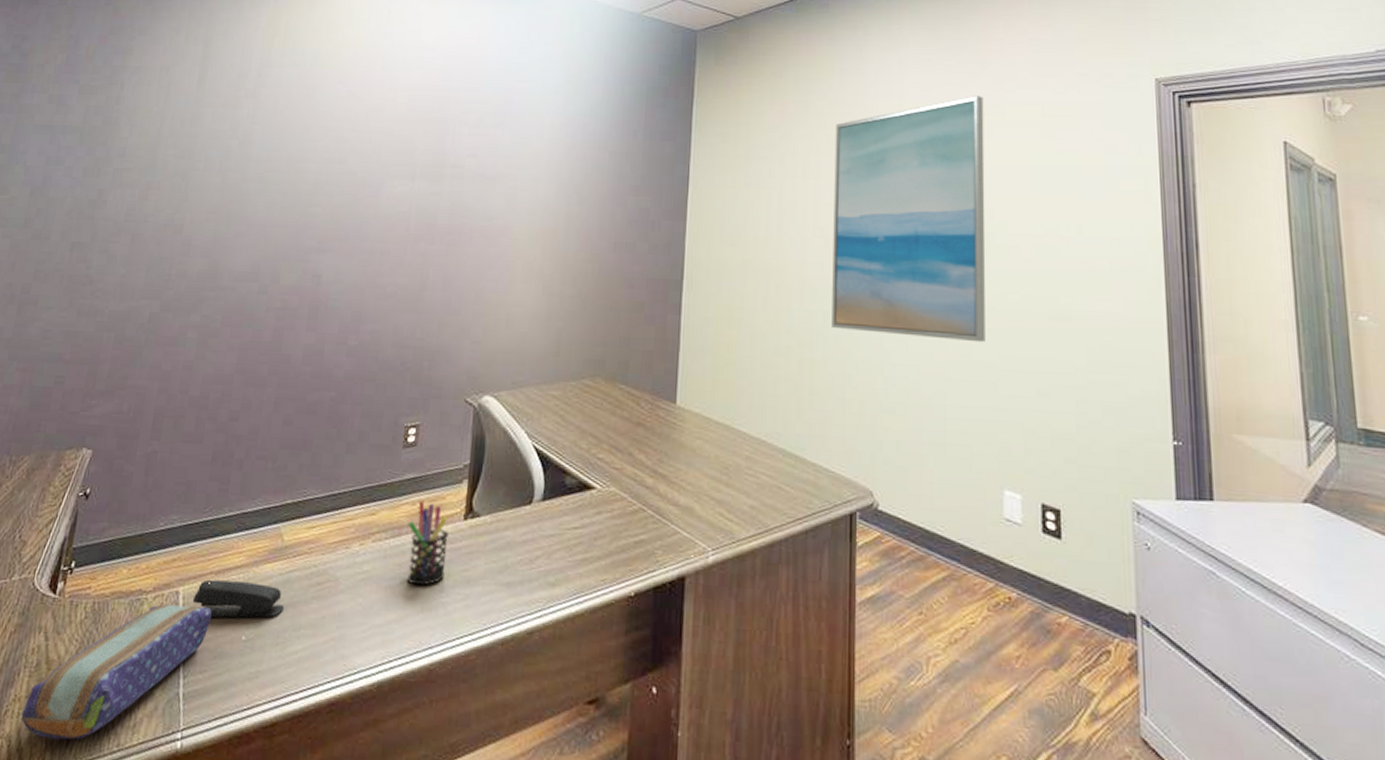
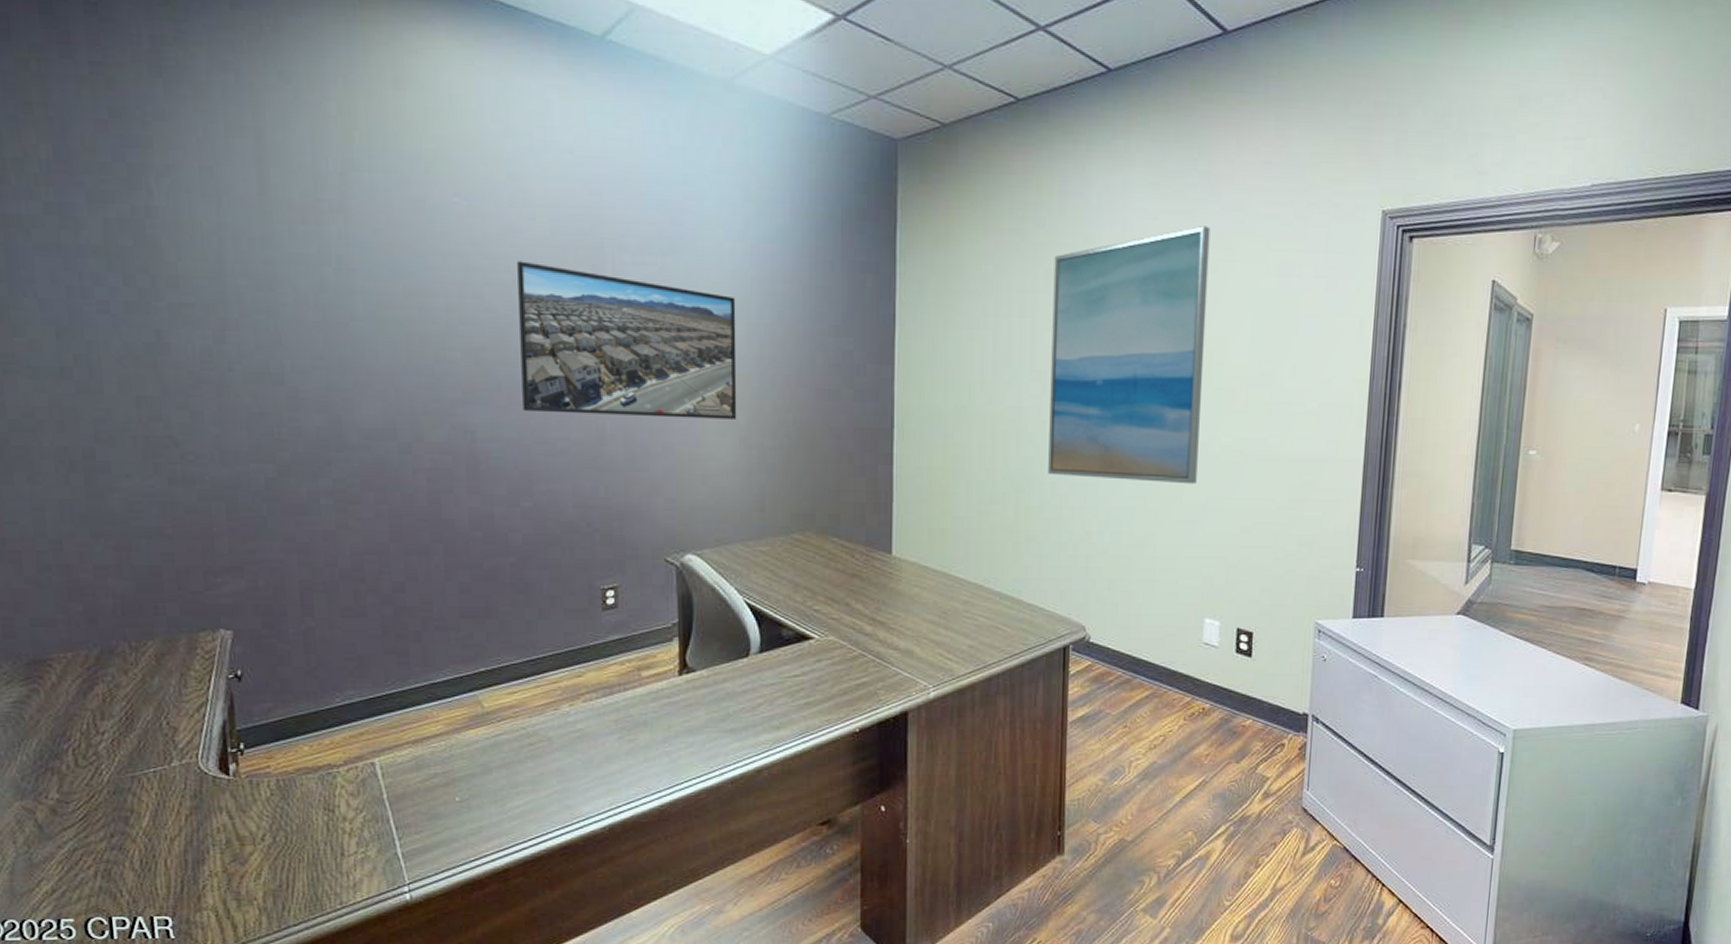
pencil case: present [21,604,212,740] -> none [222,774,417,905]
stapler: present [192,579,285,619] -> none [392,749,498,784]
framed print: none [363,133,551,269] -> present [517,261,737,419]
pen holder: present [407,500,449,586] -> none [620,660,665,739]

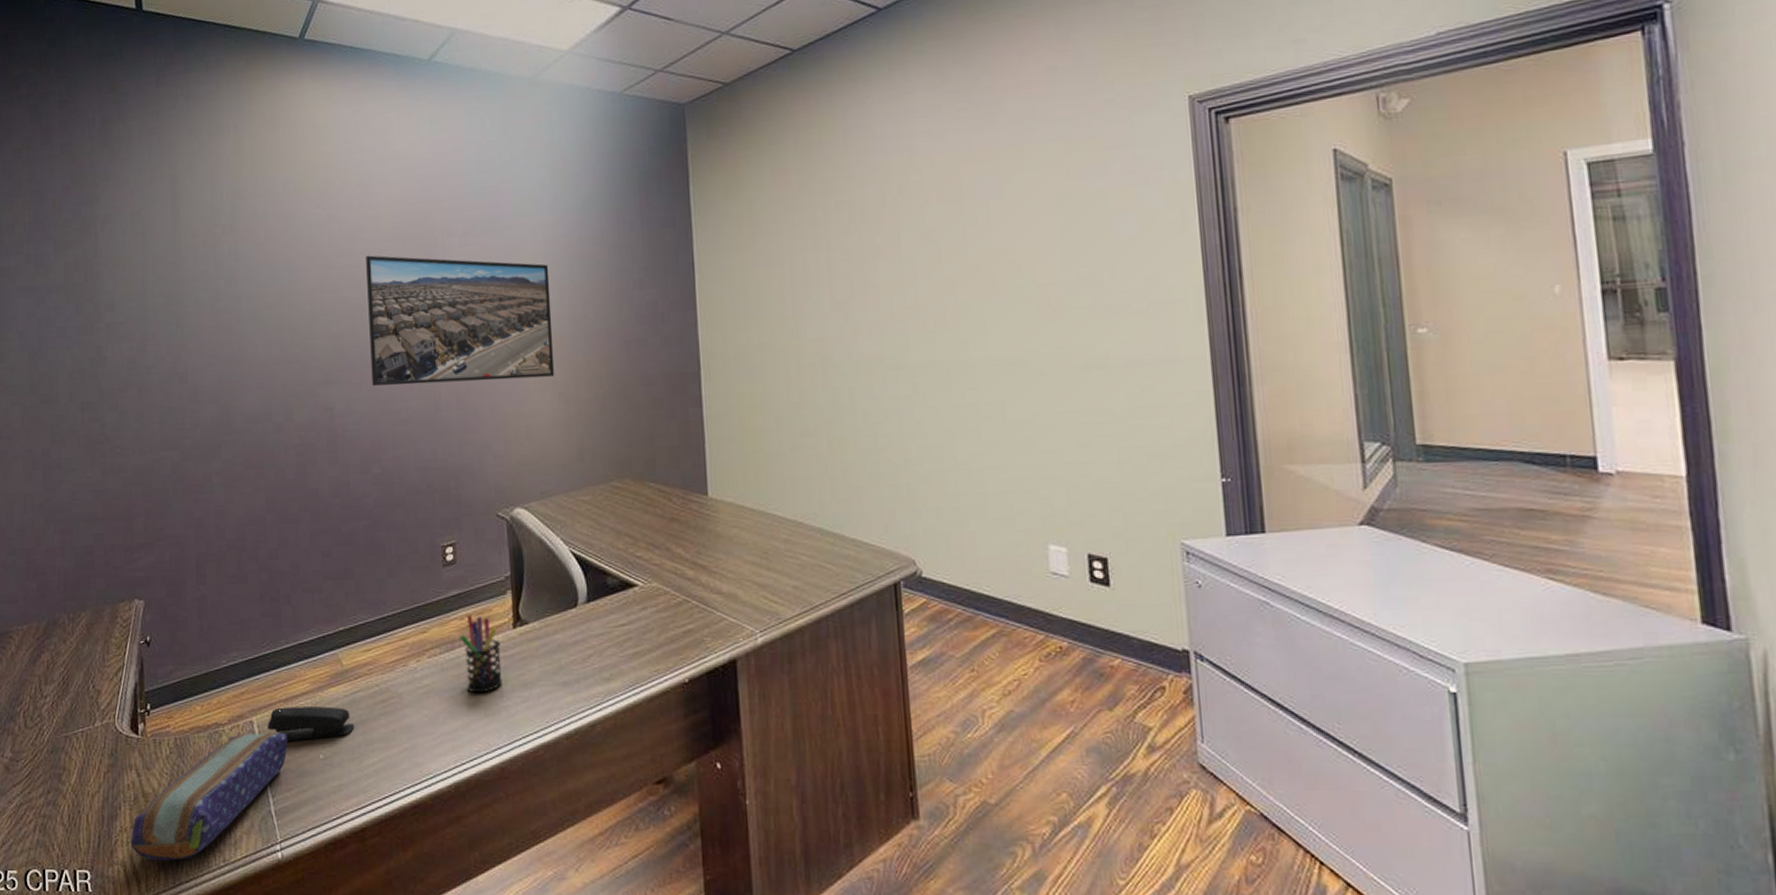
pencil case: none [222,774,417,905] -> present [130,732,288,861]
stapler: none [392,749,498,784] -> present [267,706,355,742]
pen holder: none [620,660,665,739] -> present [460,614,502,694]
wall art: present [1048,226,1210,485] -> none [843,138,1020,403]

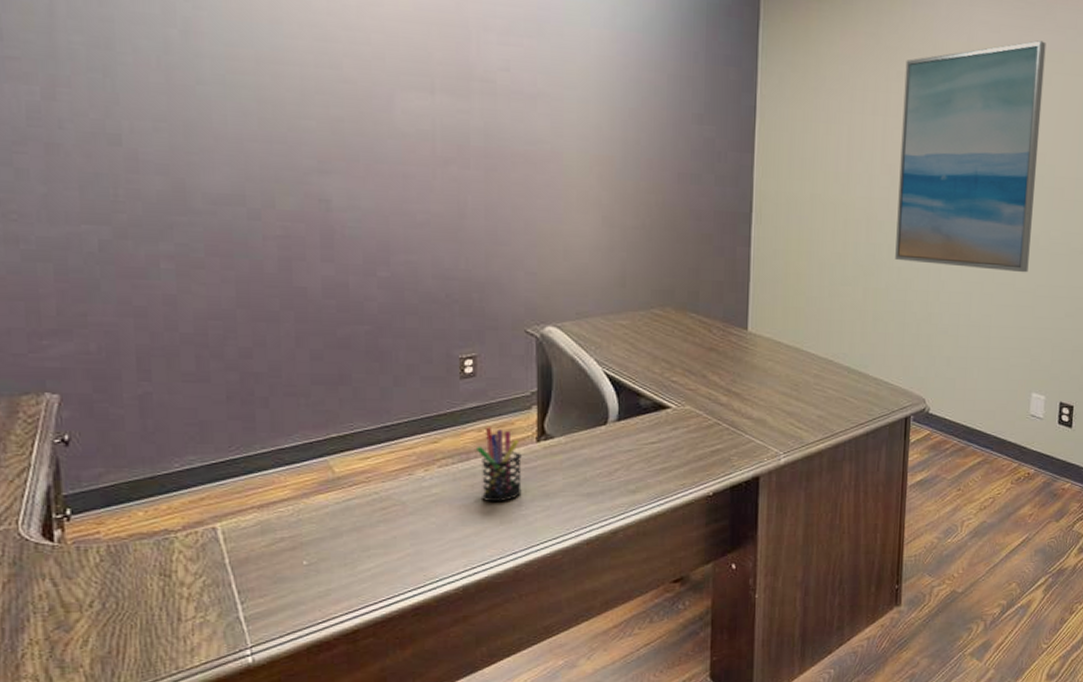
pencil case: present [130,732,288,861] -> none [44,539,262,673]
stapler: present [267,706,355,742] -> none [234,513,348,549]
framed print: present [366,255,555,386] -> none [378,34,601,199]
wall art: none [843,138,1020,403] -> present [895,40,1046,273]

